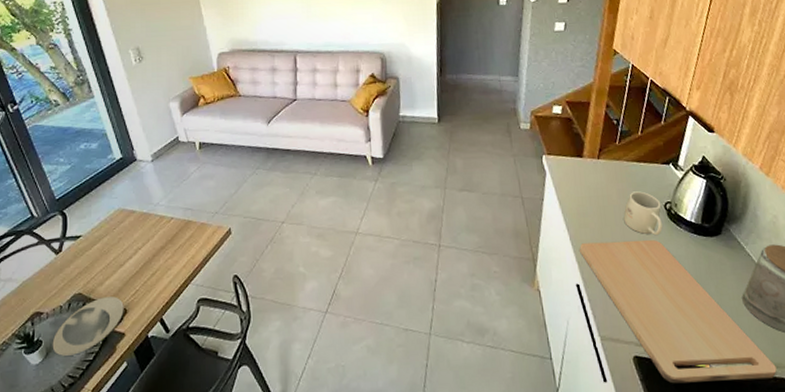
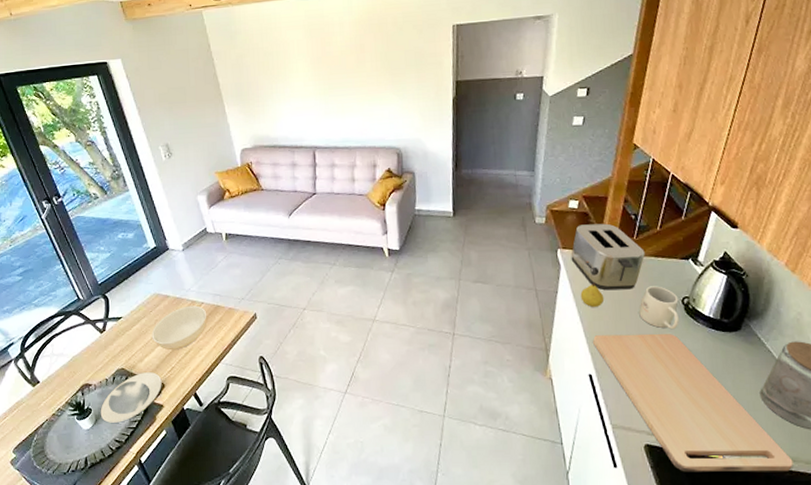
bowl: none [114,221,177,272] -> present [151,305,207,351]
toaster: none [556,129,628,197] -> present [571,223,645,291]
fruit: none [566,188,590,214] -> present [580,282,605,307]

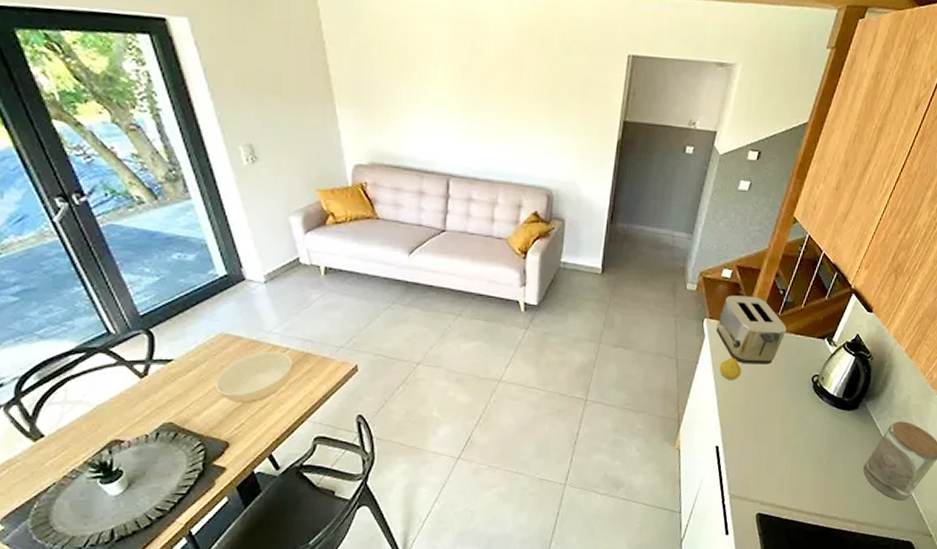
plate: present [100,372,162,423] -> none [135,429,226,488]
cutting board: present [593,333,793,472] -> none [725,408,879,539]
mug: present [639,286,679,330] -> none [771,362,809,406]

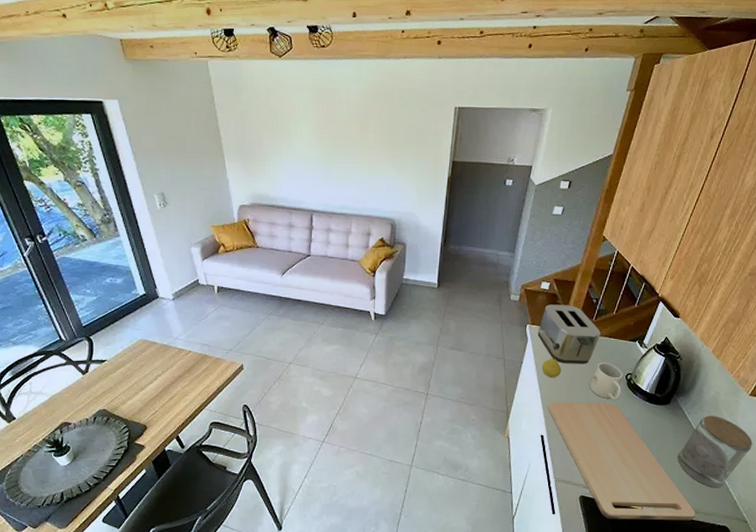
bowl: present [214,351,293,404] -> none [136,353,194,395]
cutting board: none [725,408,879,539] -> present [548,402,695,521]
mug: none [771,362,809,406] -> present [589,362,623,401]

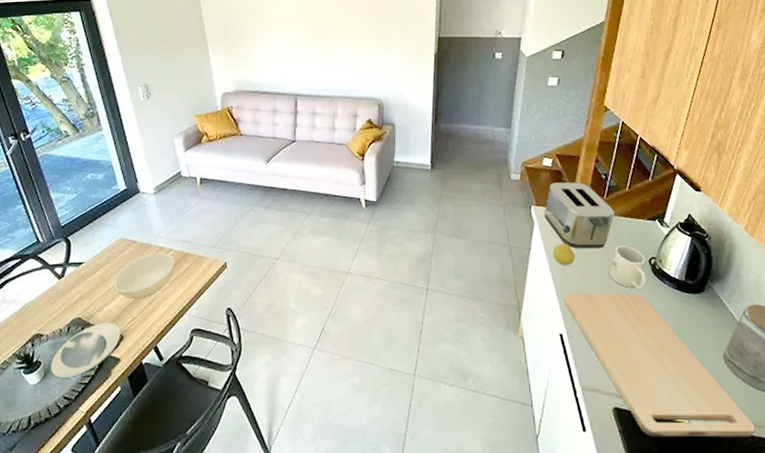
plate: none [79,414,144,461] -> present [50,323,121,378]
bowl: none [136,353,194,395] -> present [114,252,175,300]

